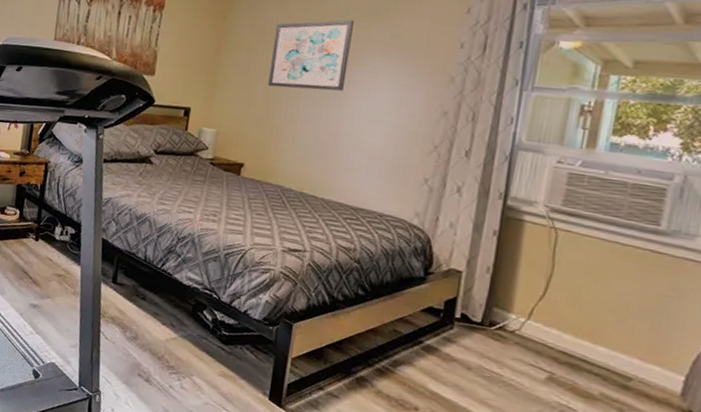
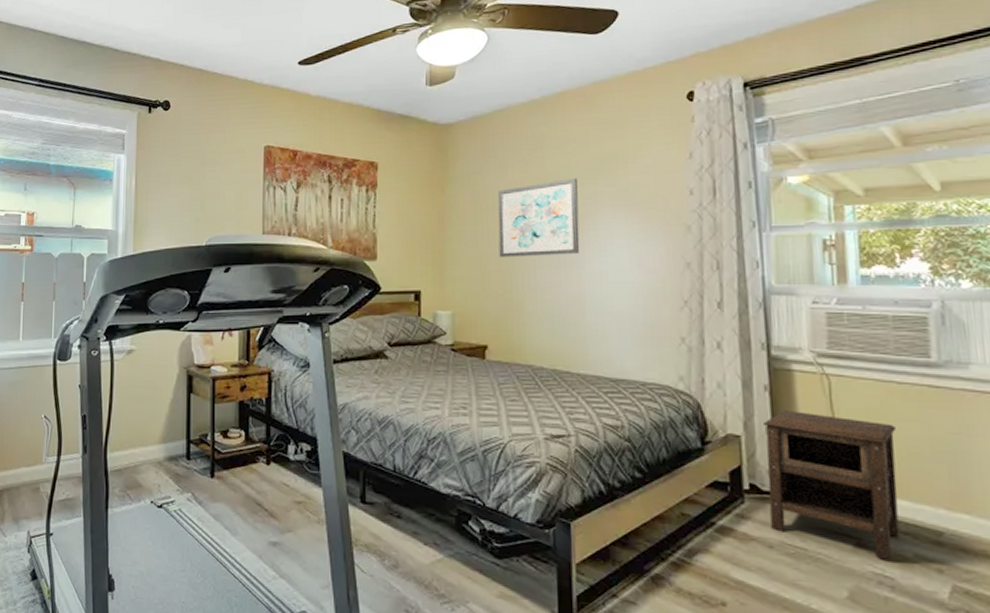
nightstand: none [473,254,610,395] -> present [764,409,900,560]

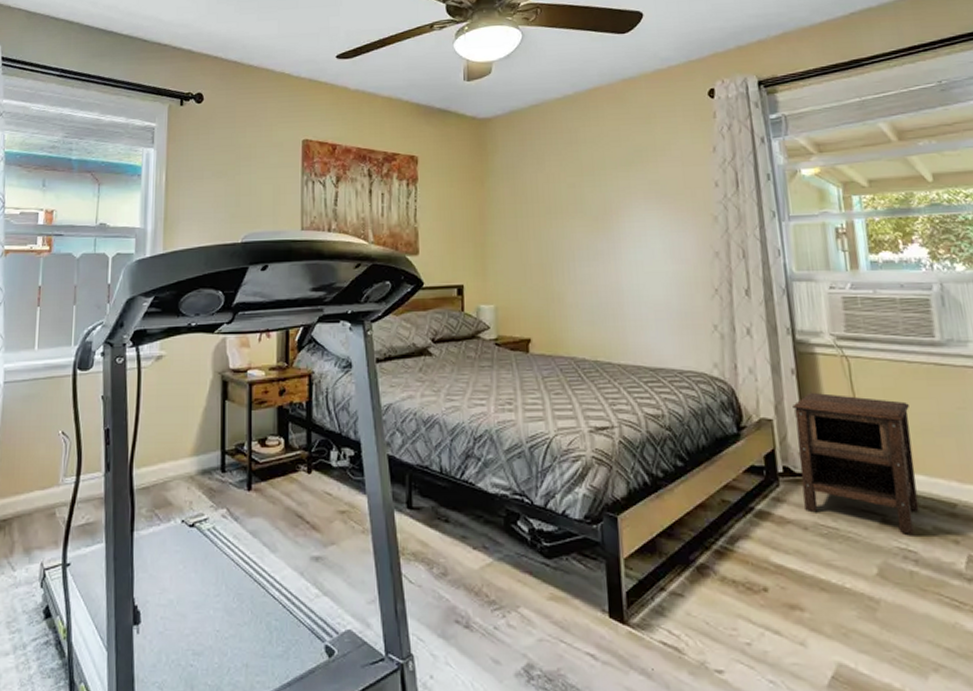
wall art: present [498,178,580,258] -> none [536,172,616,250]

